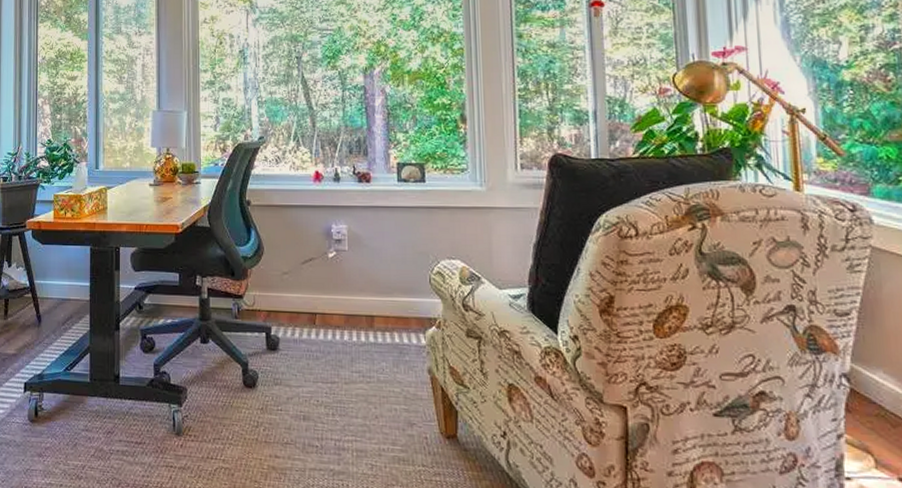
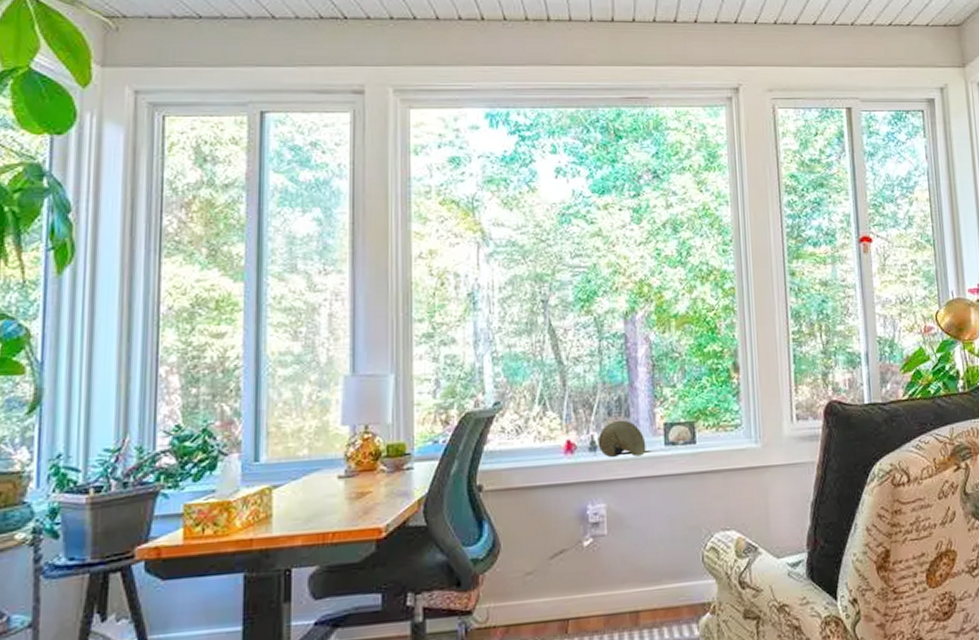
seashell: none [341,157,382,189] -> present [598,419,646,458]

